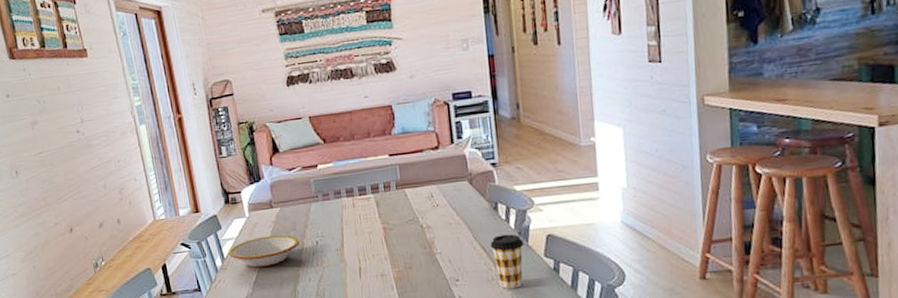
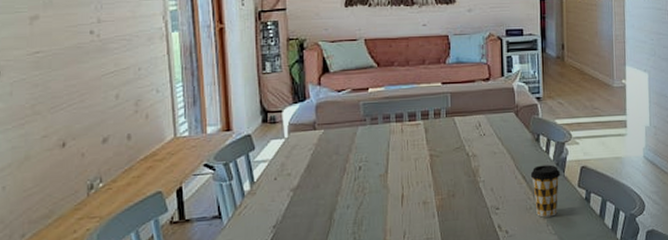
bowl: present [229,234,300,268] -> none [260,158,342,193]

